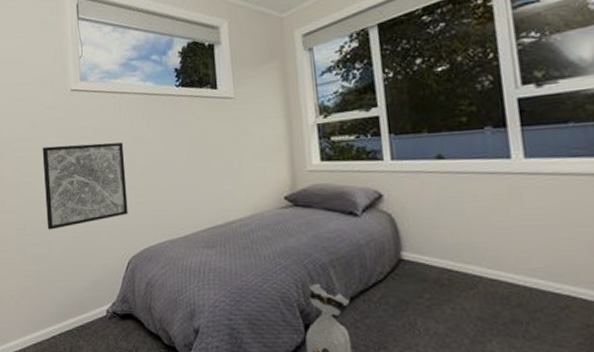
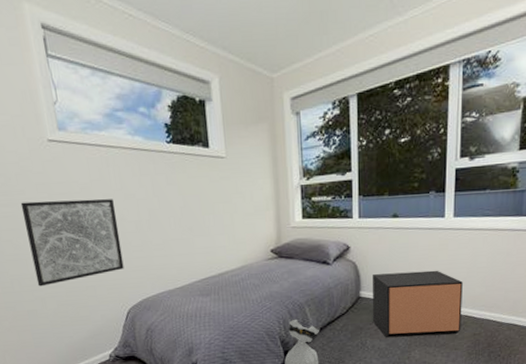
nightstand: none [417,228,563,324] -> present [372,270,463,338]

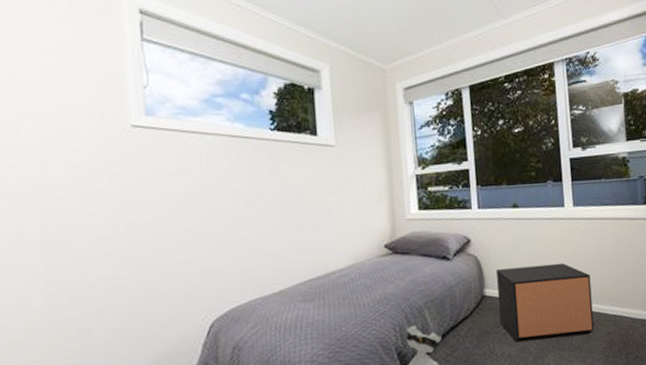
wall art: present [20,198,124,287] -> none [87,190,210,298]

